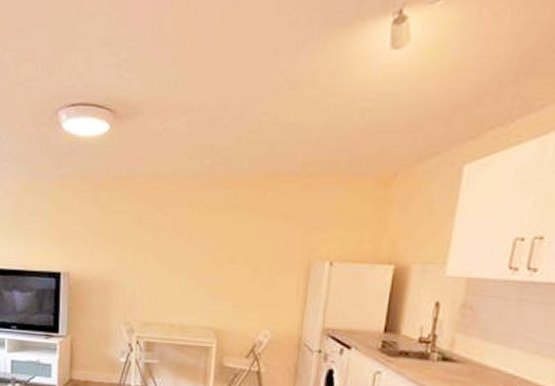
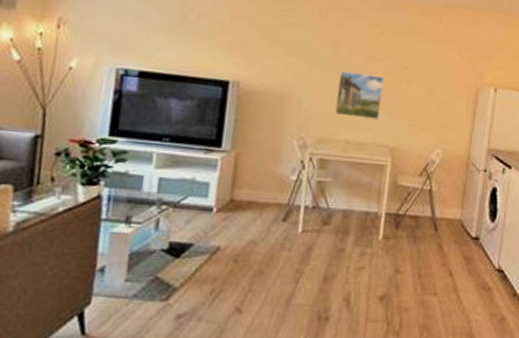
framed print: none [158,256,205,302] -> present [335,71,384,120]

